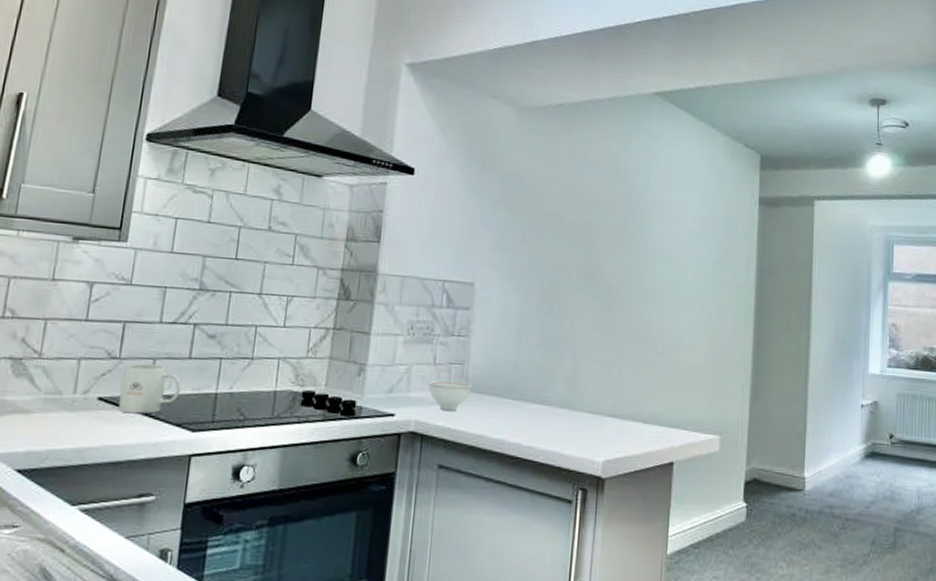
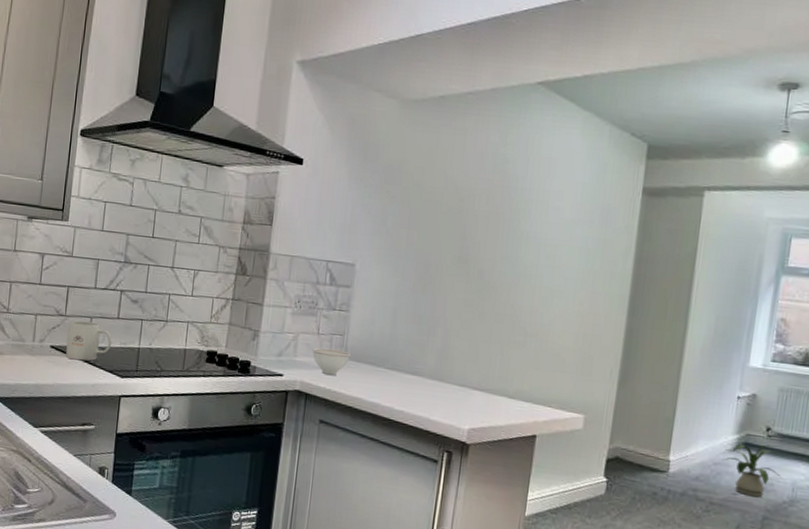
house plant: none [853,452,908,509] -> present [722,444,782,498]

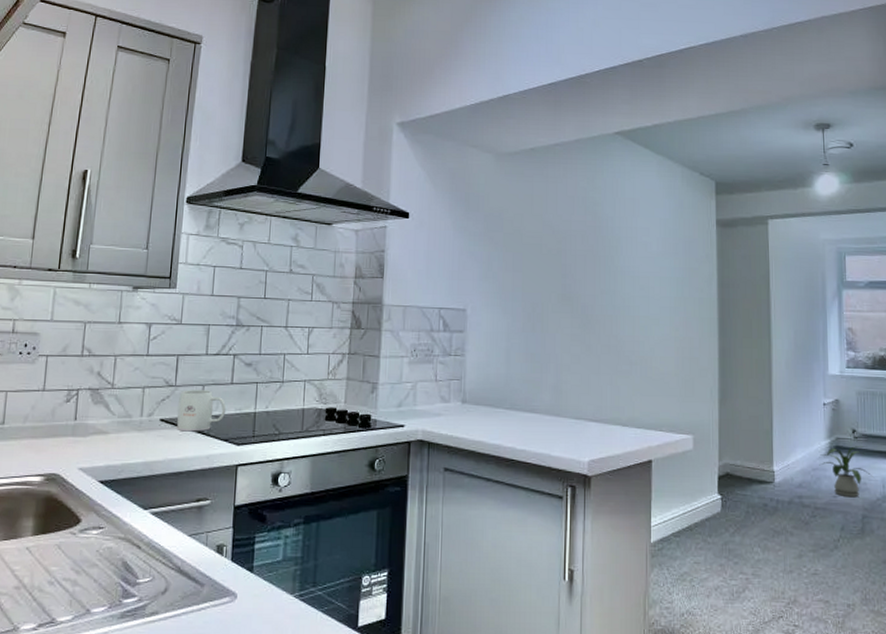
bowl: present [312,347,351,375] -> none [431,394,469,421]

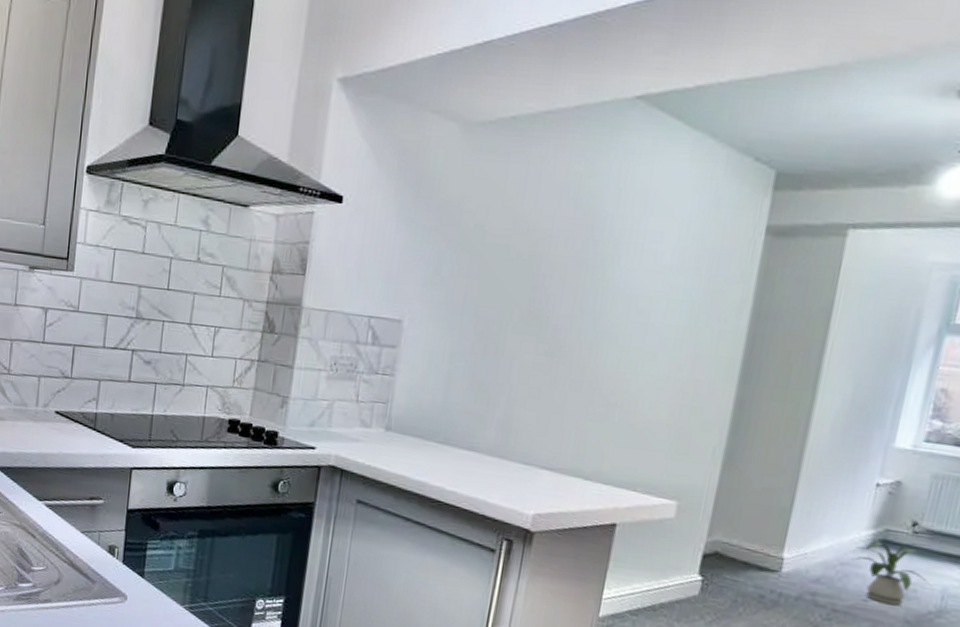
mug: present [176,390,227,432] -> none [71,383,123,429]

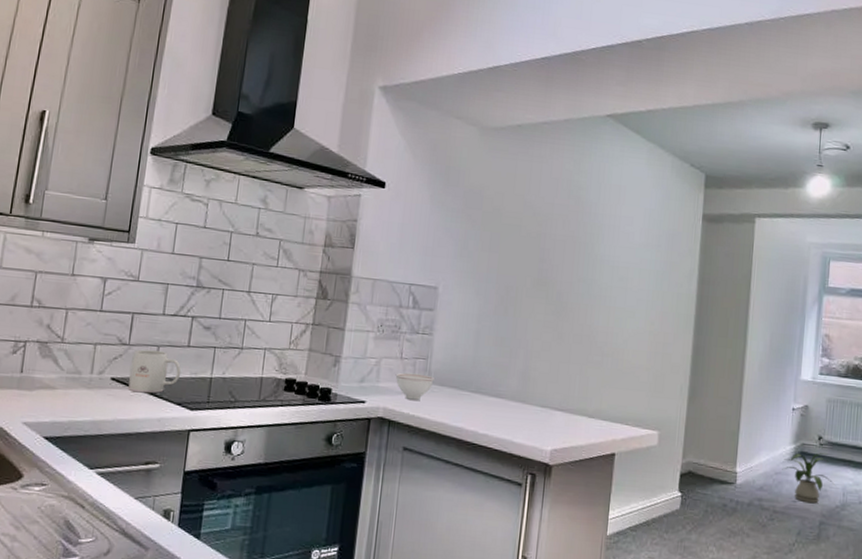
mug: none [71,383,123,429] -> present [128,349,182,394]
bowl: none [349,417,395,449] -> present [395,372,434,400]

